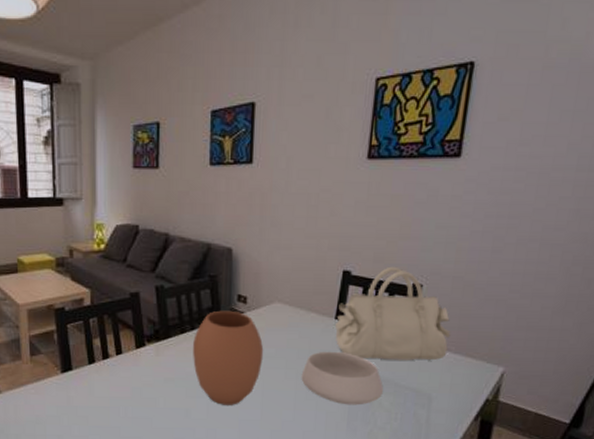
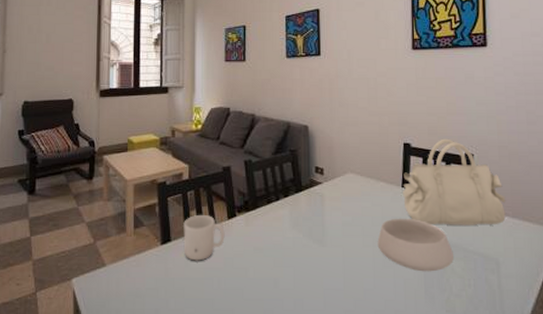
mug: none [84,343,132,390] -> present [182,214,225,261]
vase: present [193,310,264,405] -> none [279,181,342,274]

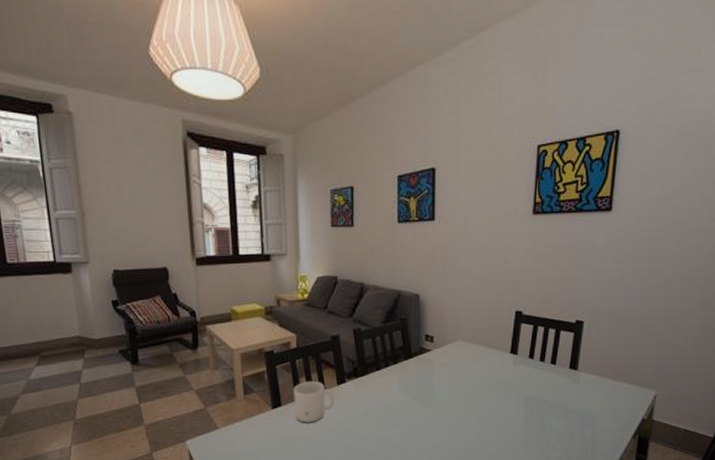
bowl: present [377,218,454,272] -> none [483,381,554,429]
shoulder bag: present [403,138,506,225] -> none [511,306,610,388]

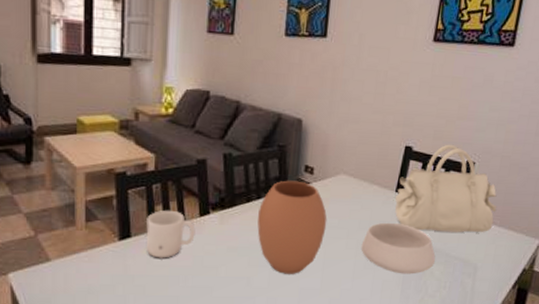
vase: none [388,349,450,432] -> present [257,180,328,274]
bowl: none [483,381,554,429] -> present [361,222,436,275]
shoulder bag: none [511,306,610,388] -> present [395,144,497,233]

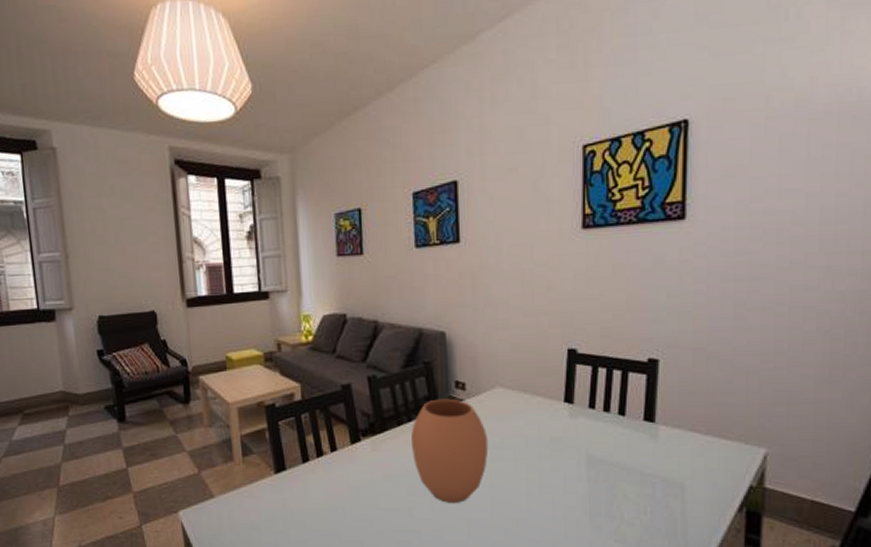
mug: present [145,209,196,258] -> none [298,439,349,491]
bowl: present [361,222,436,275] -> none [532,438,627,499]
shoulder bag: present [395,144,497,233] -> none [565,341,698,446]

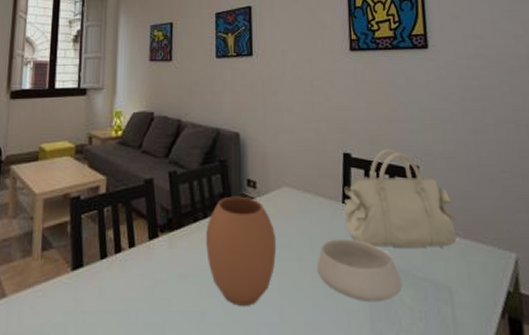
bowl: none [532,438,627,499] -> present [316,239,402,303]
shoulder bag: none [565,341,698,446] -> present [343,148,457,247]

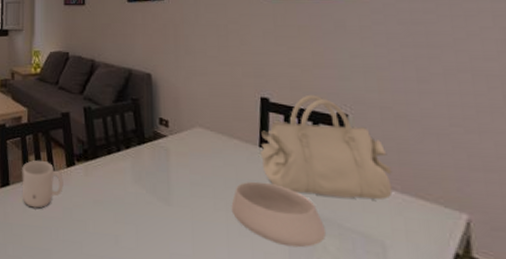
mug: none [97,234,145,290] -> present [21,160,63,208]
vase: present [206,196,277,306] -> none [120,133,190,236]

